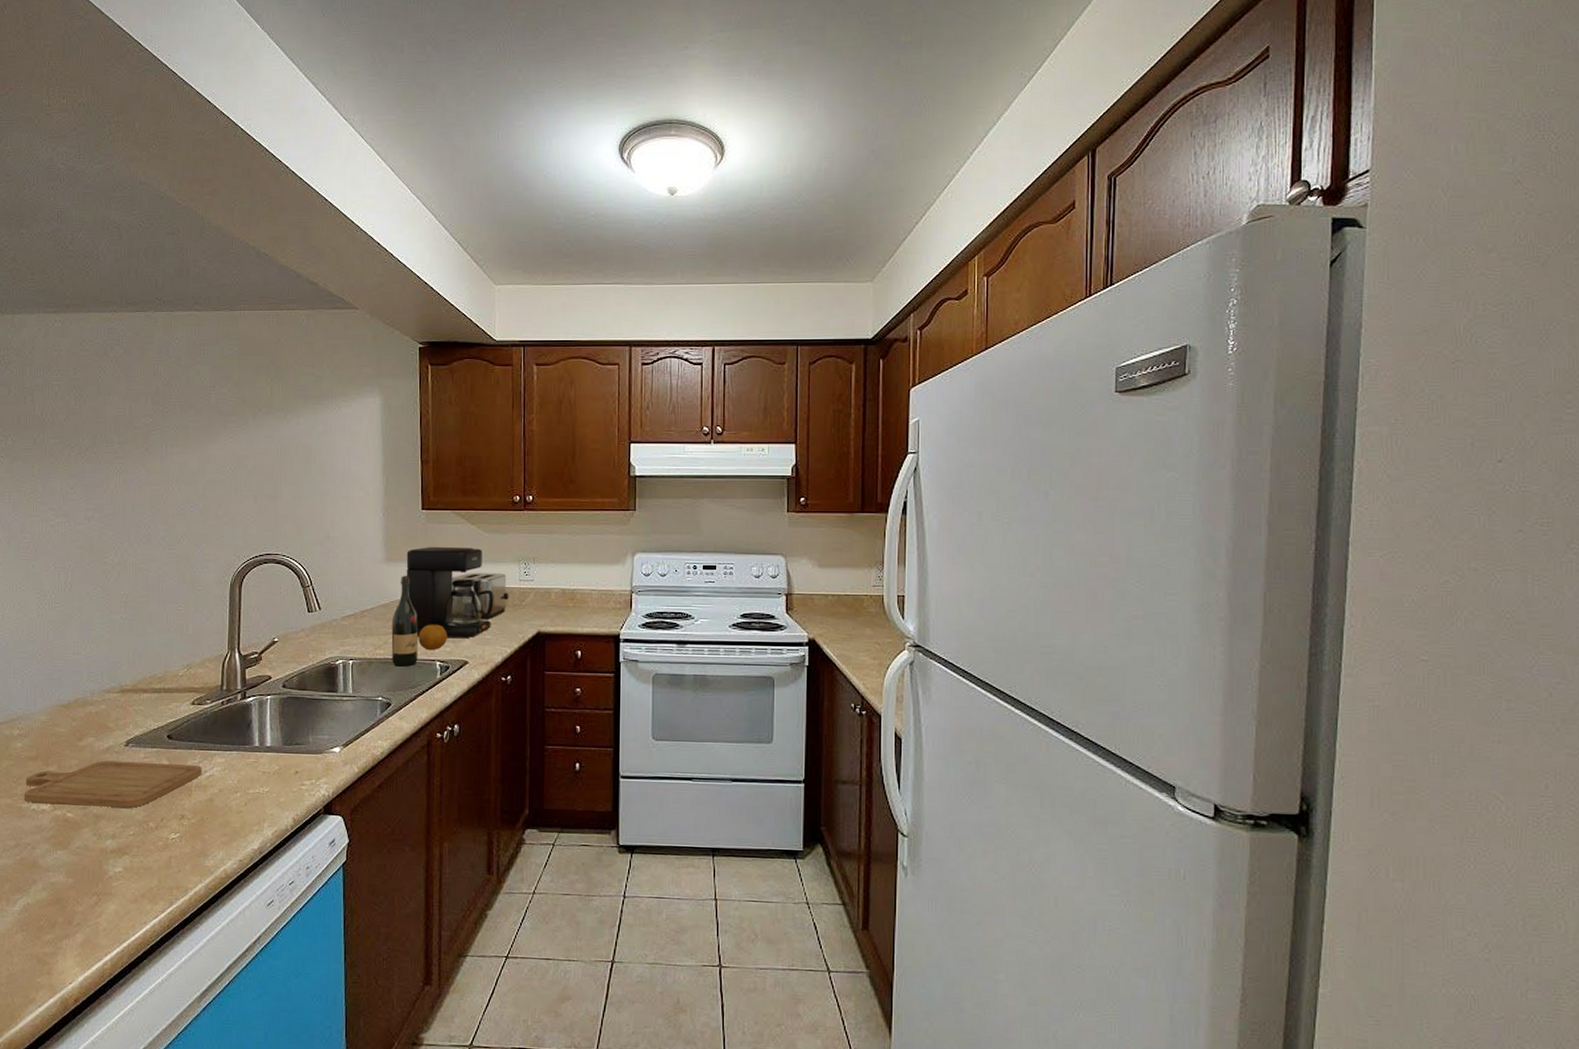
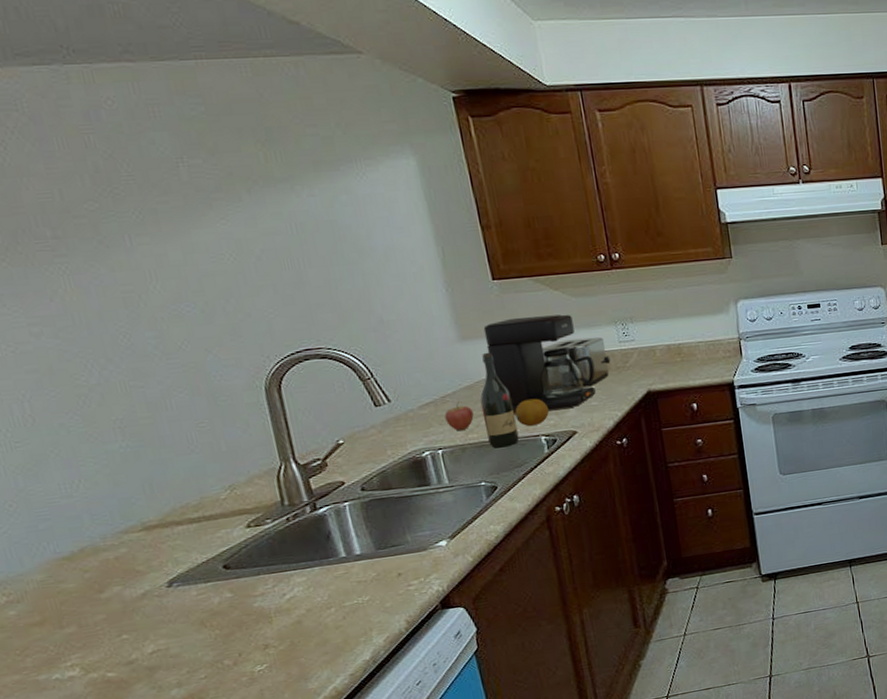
chopping board: present [24,760,202,808] -> none [33,590,280,673]
fruit: none [361,618,384,644] -> present [444,402,474,431]

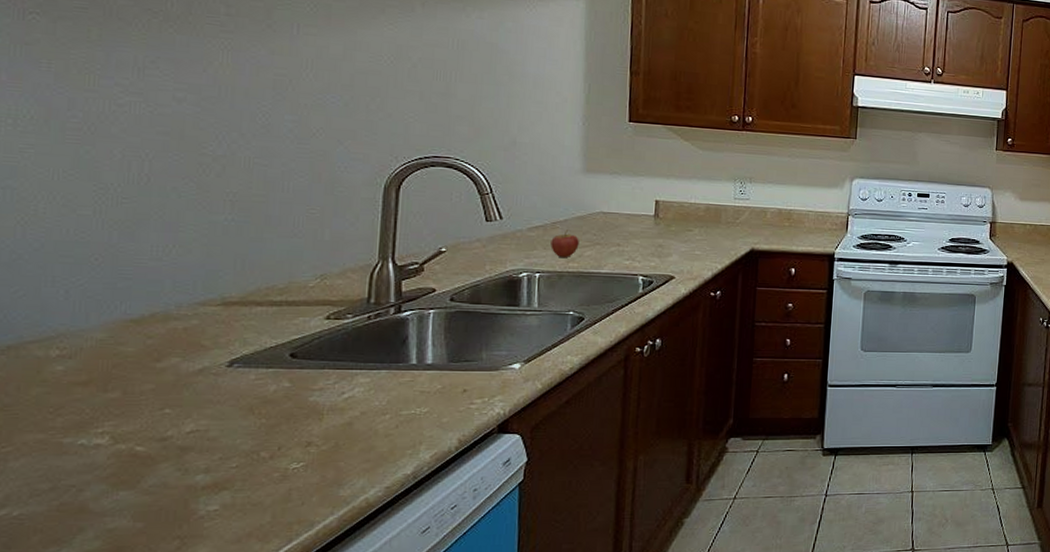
wine bottle: present [480,352,520,448] -> none [587,187,620,281]
coffee maker: present [483,314,596,414] -> none [607,159,706,253]
fruit: present [514,398,549,427] -> none [619,238,652,265]
toaster: present [542,336,611,387] -> none [659,188,723,236]

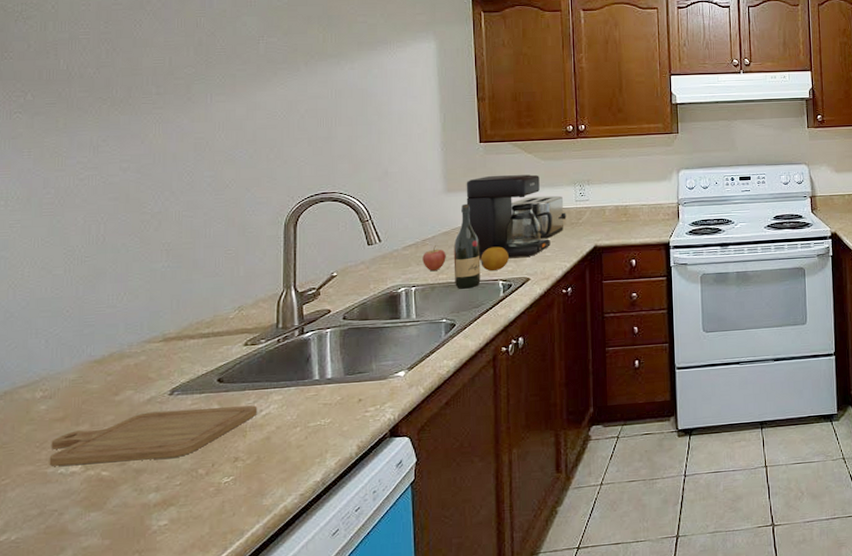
chopping board: none [66,384,339,437] -> present [49,405,258,466]
wine bottle: none [587,187,620,281] -> present [453,203,481,289]
coffee maker: none [607,159,706,253] -> present [466,174,553,259]
fruit: none [619,238,652,265] -> present [480,246,509,272]
toaster: none [659,188,723,236] -> present [511,195,567,239]

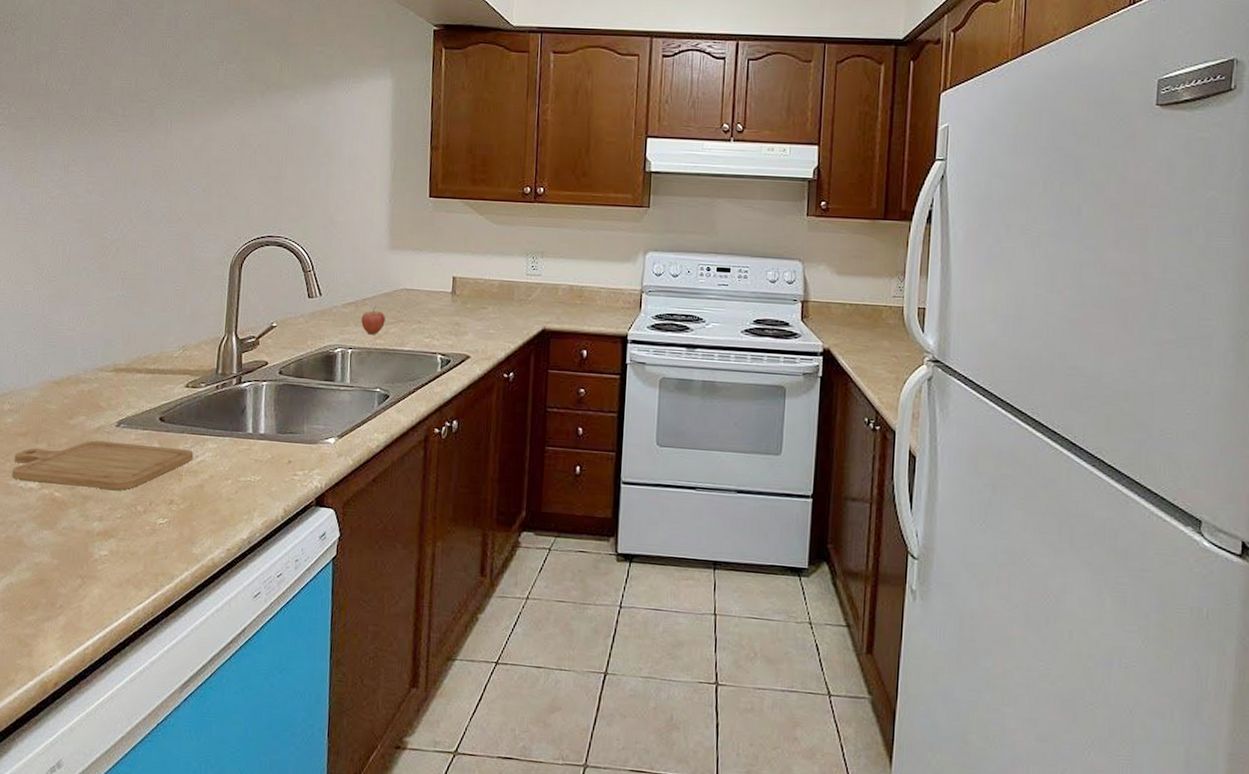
wine bottle: present [453,203,481,289] -> none [392,264,421,359]
coffee maker: present [466,174,553,259] -> none [410,235,500,332]
fruit: present [480,246,509,272] -> none [420,315,450,343]
toaster: present [511,195,567,239] -> none [456,264,515,314]

